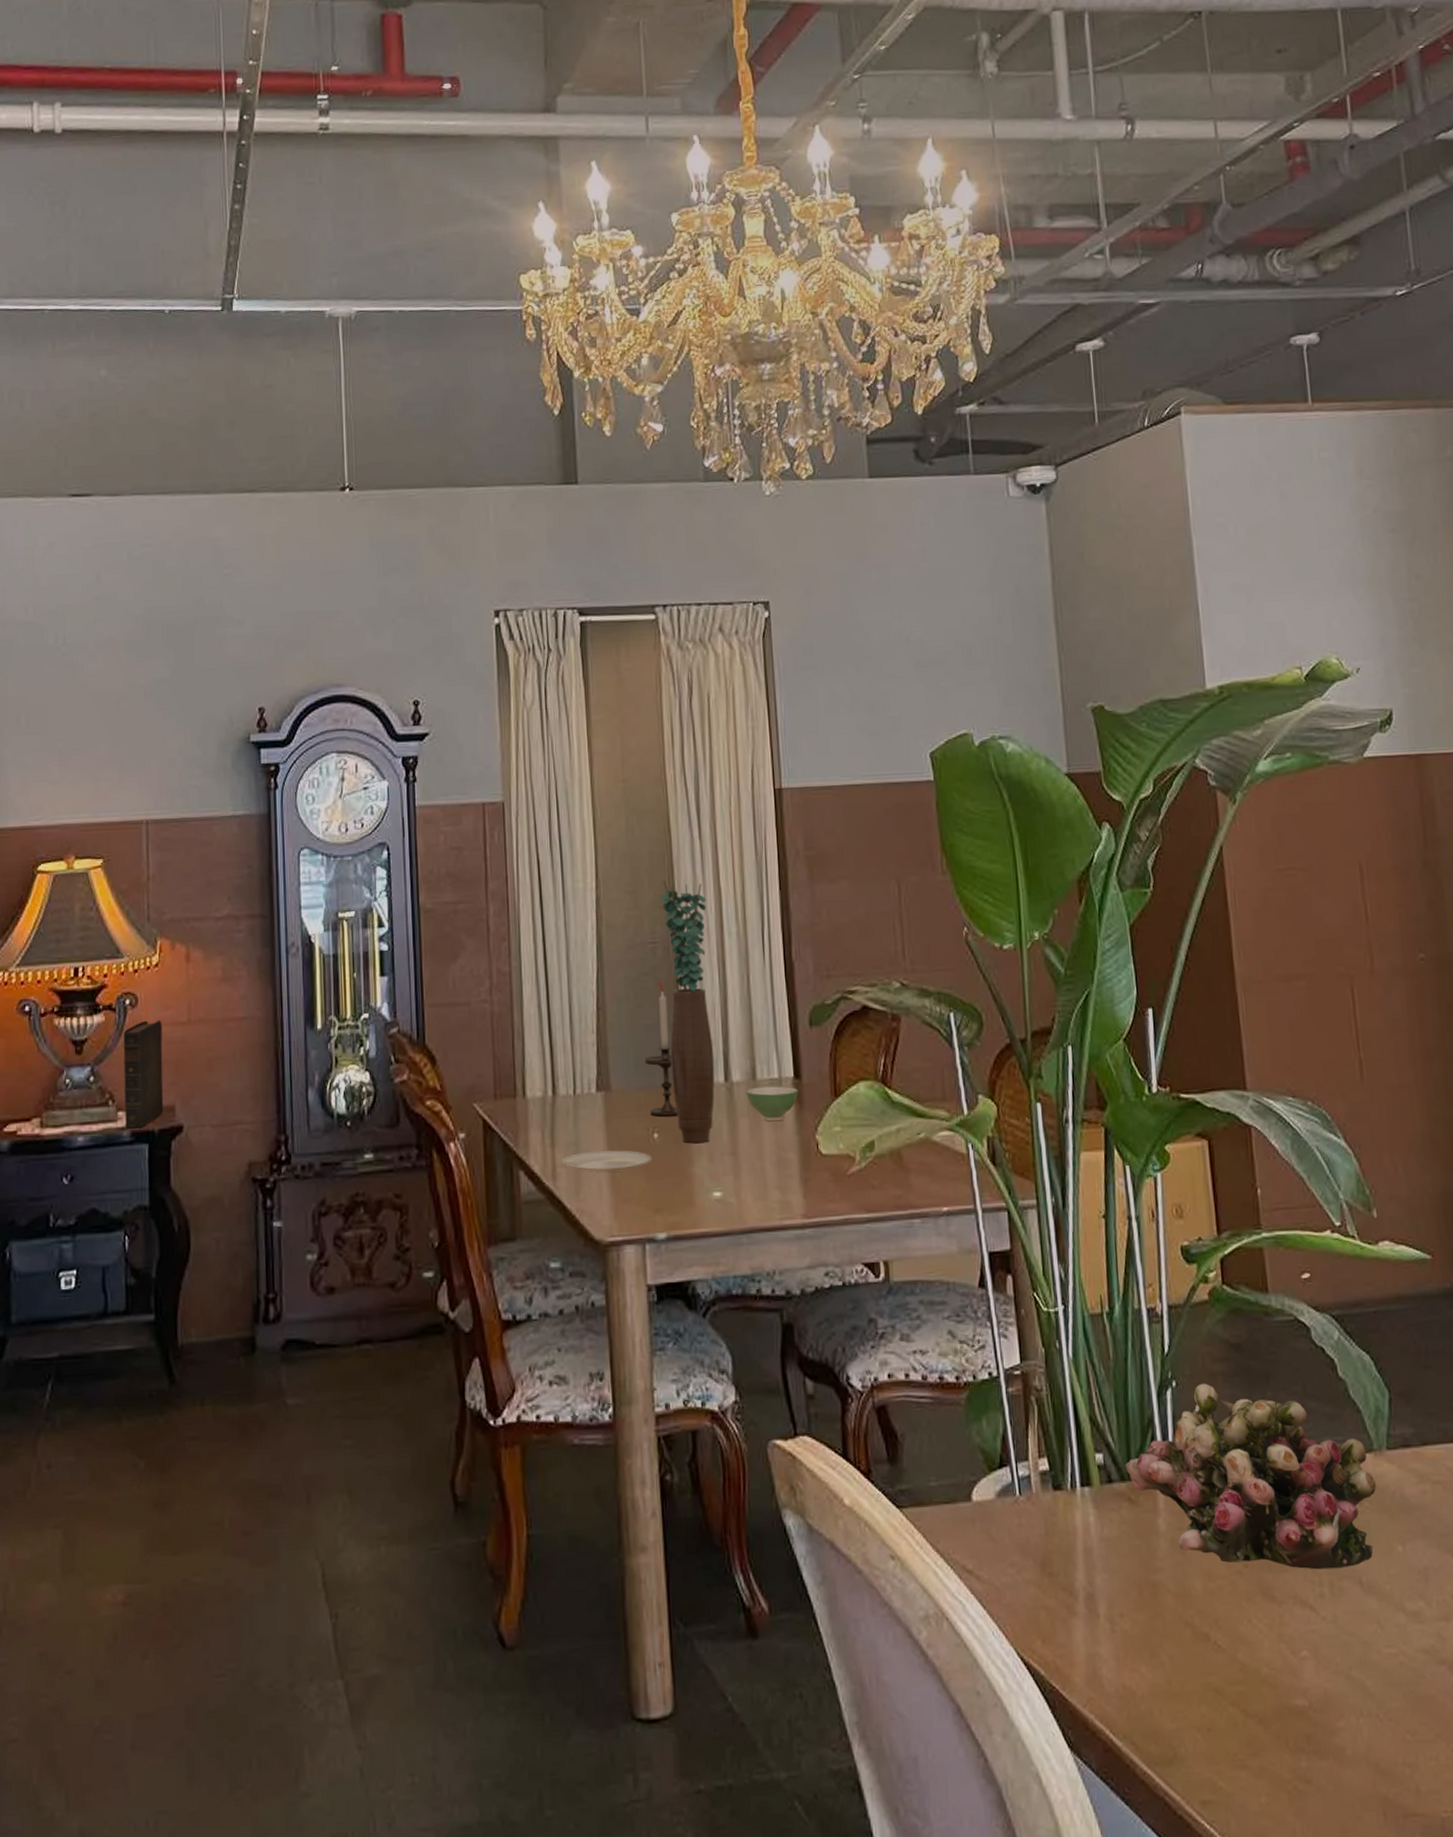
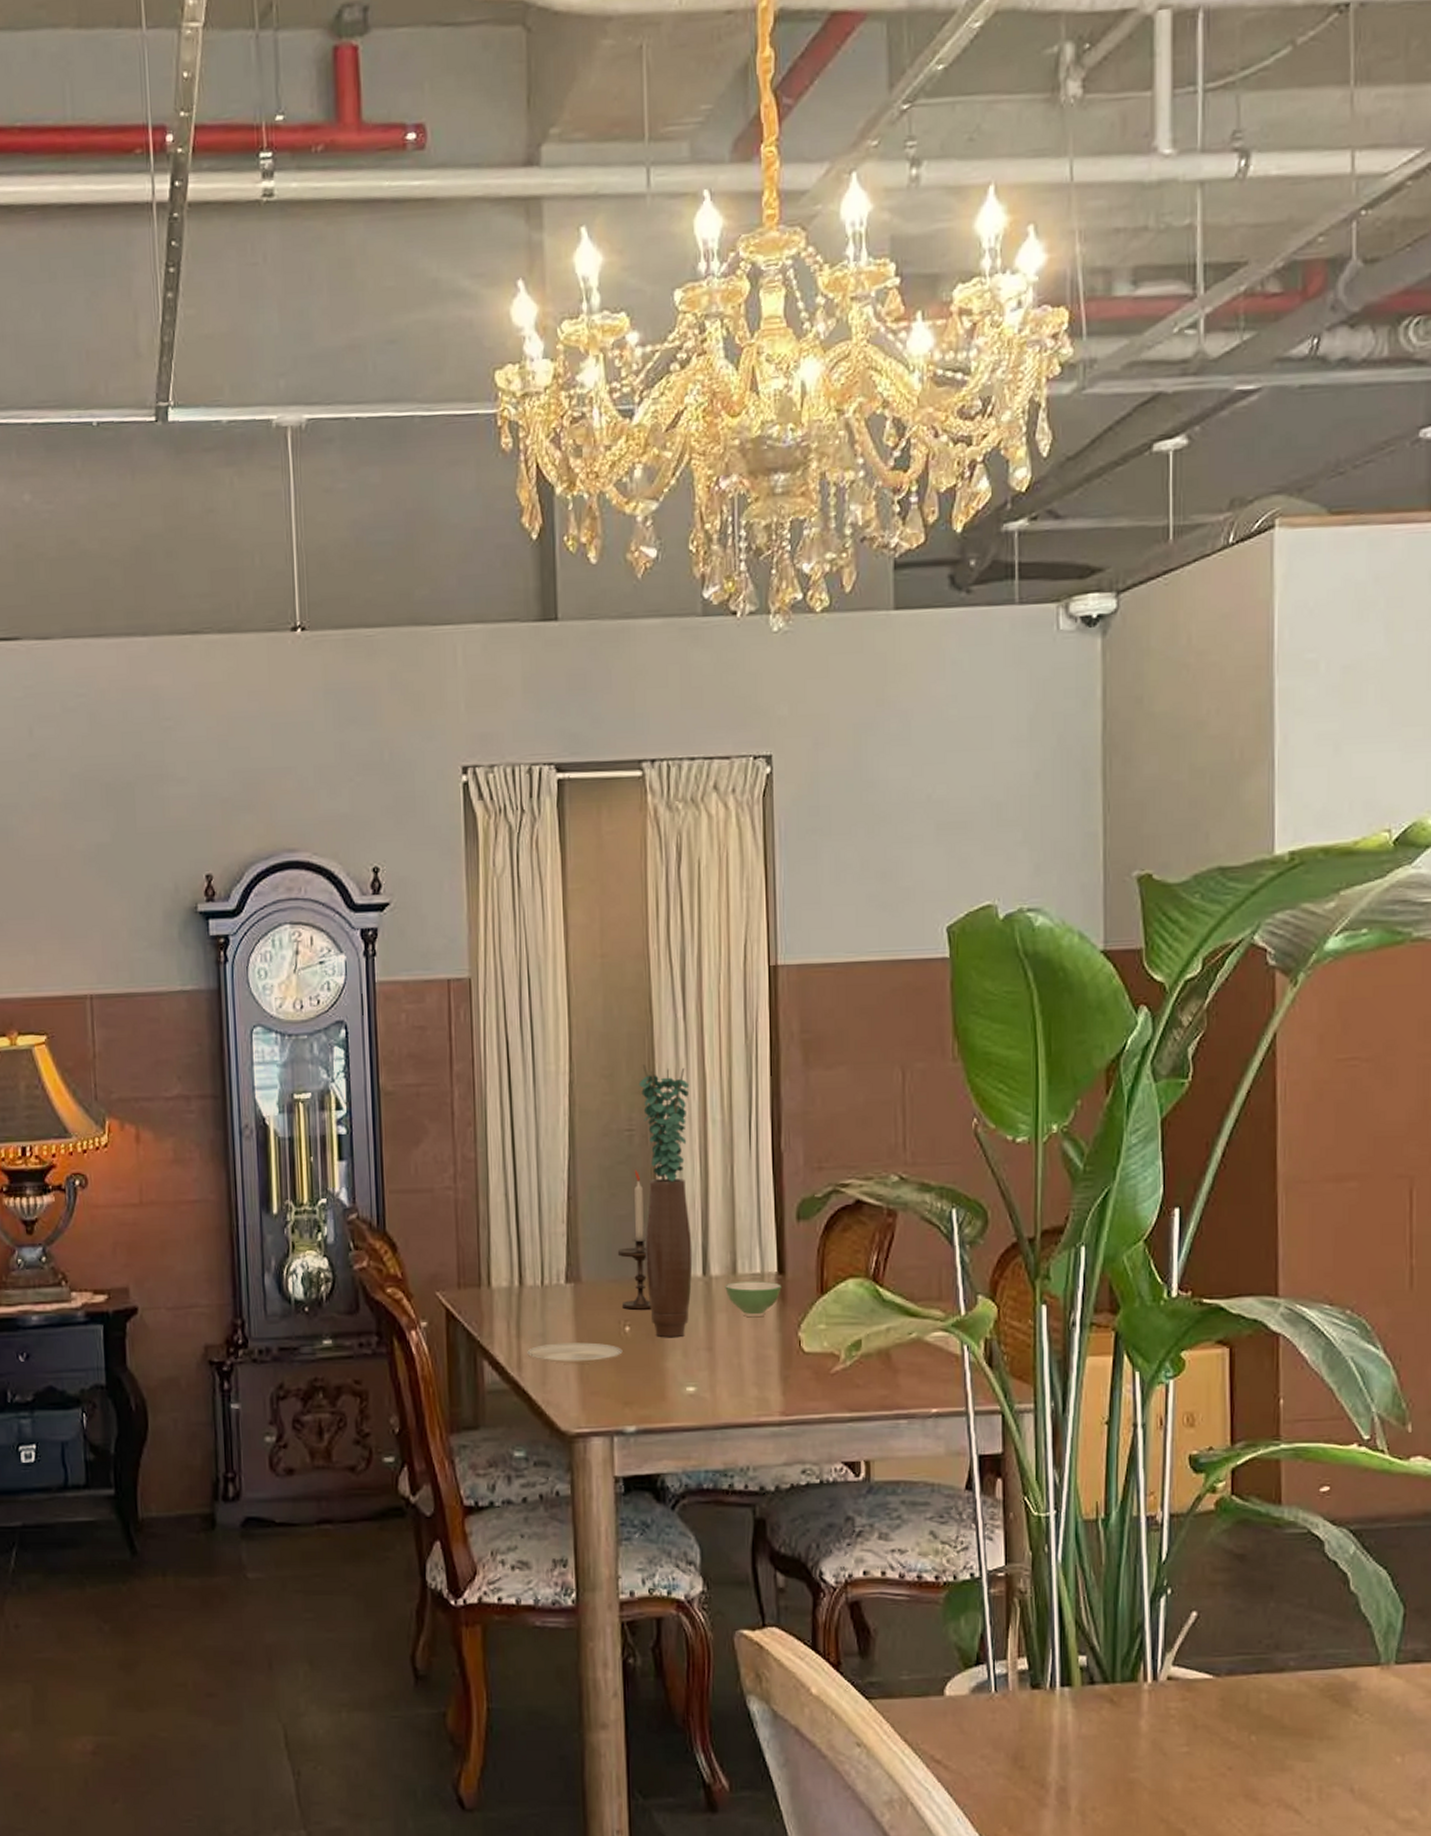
book: present [123,1020,164,1129] -> none [74,1201,118,1309]
flower arrangement: present [1125,1383,1376,1570] -> none [1109,1592,1379,1776]

